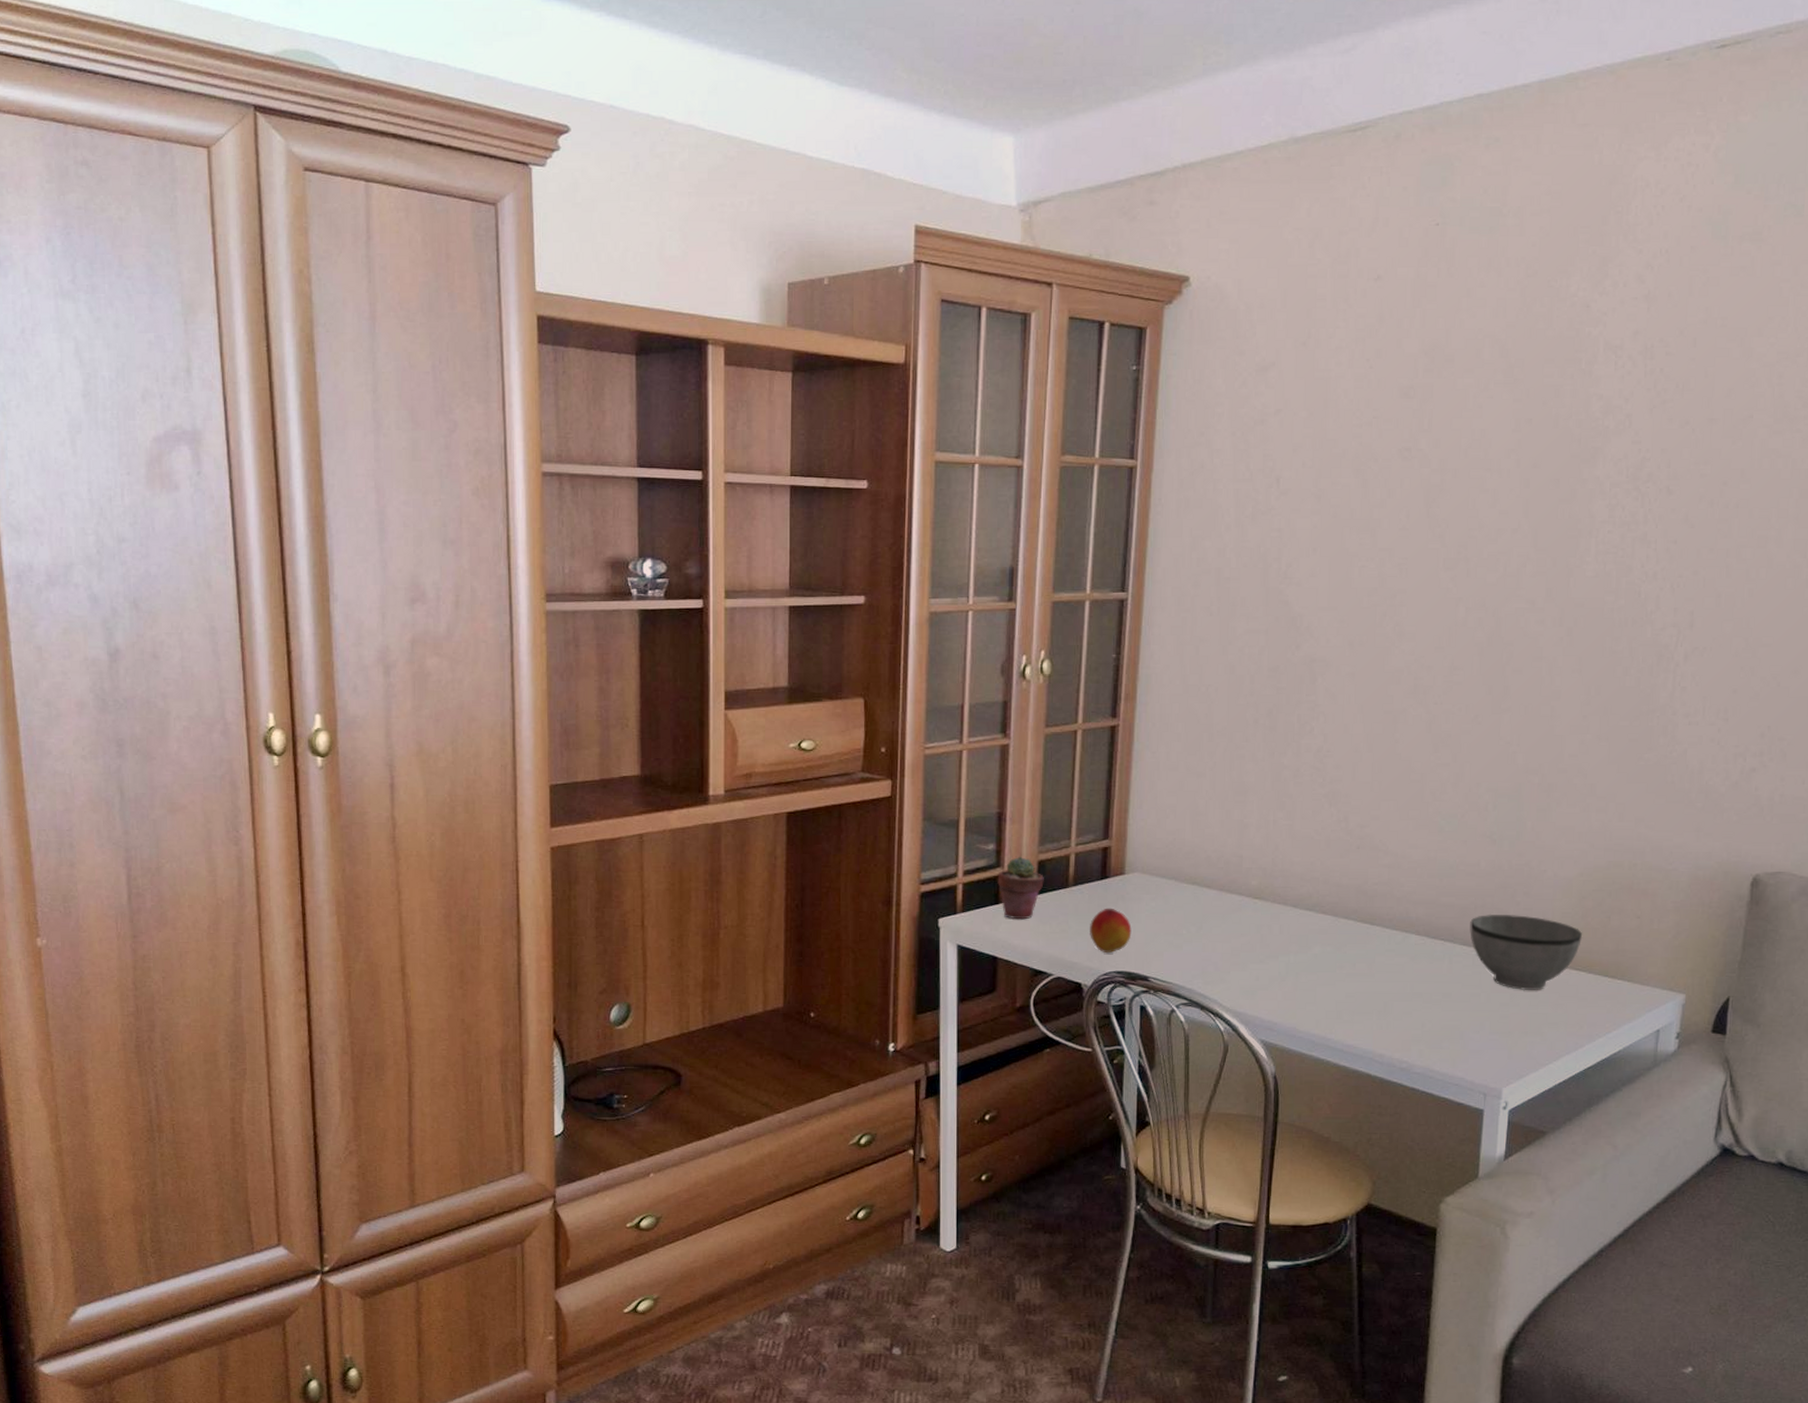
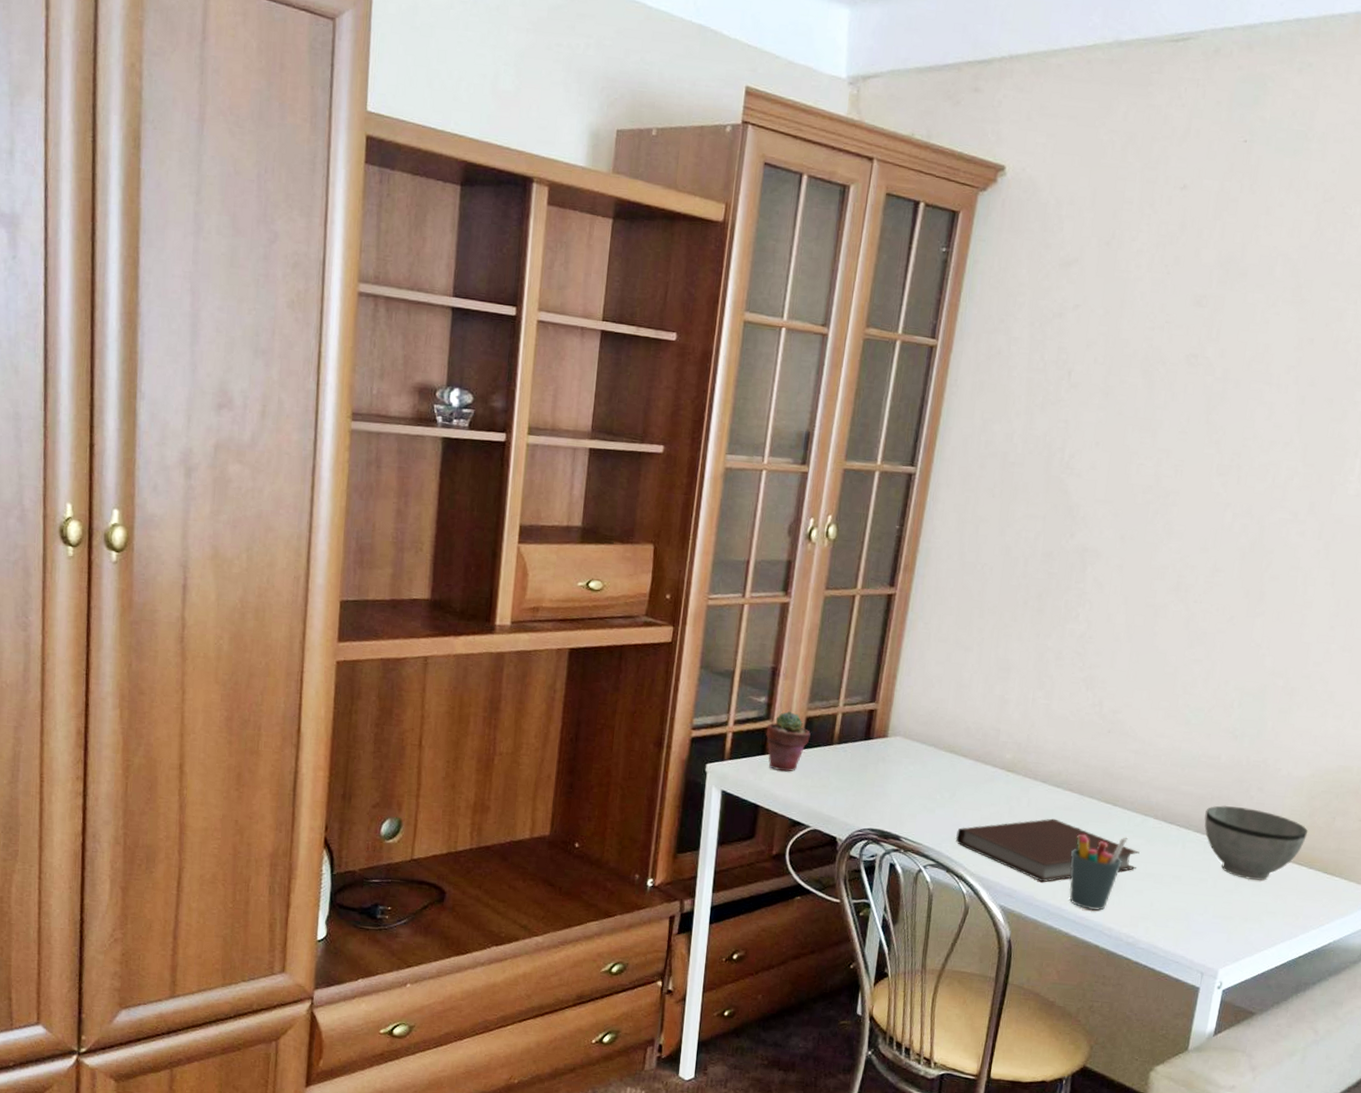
peach: present [1090,908,1132,954] -> none [849,767,889,811]
notebook: none [1207,944,1404,1012] -> present [956,818,1140,883]
pen holder: none [1331,957,1390,1038] -> present [1069,834,1128,911]

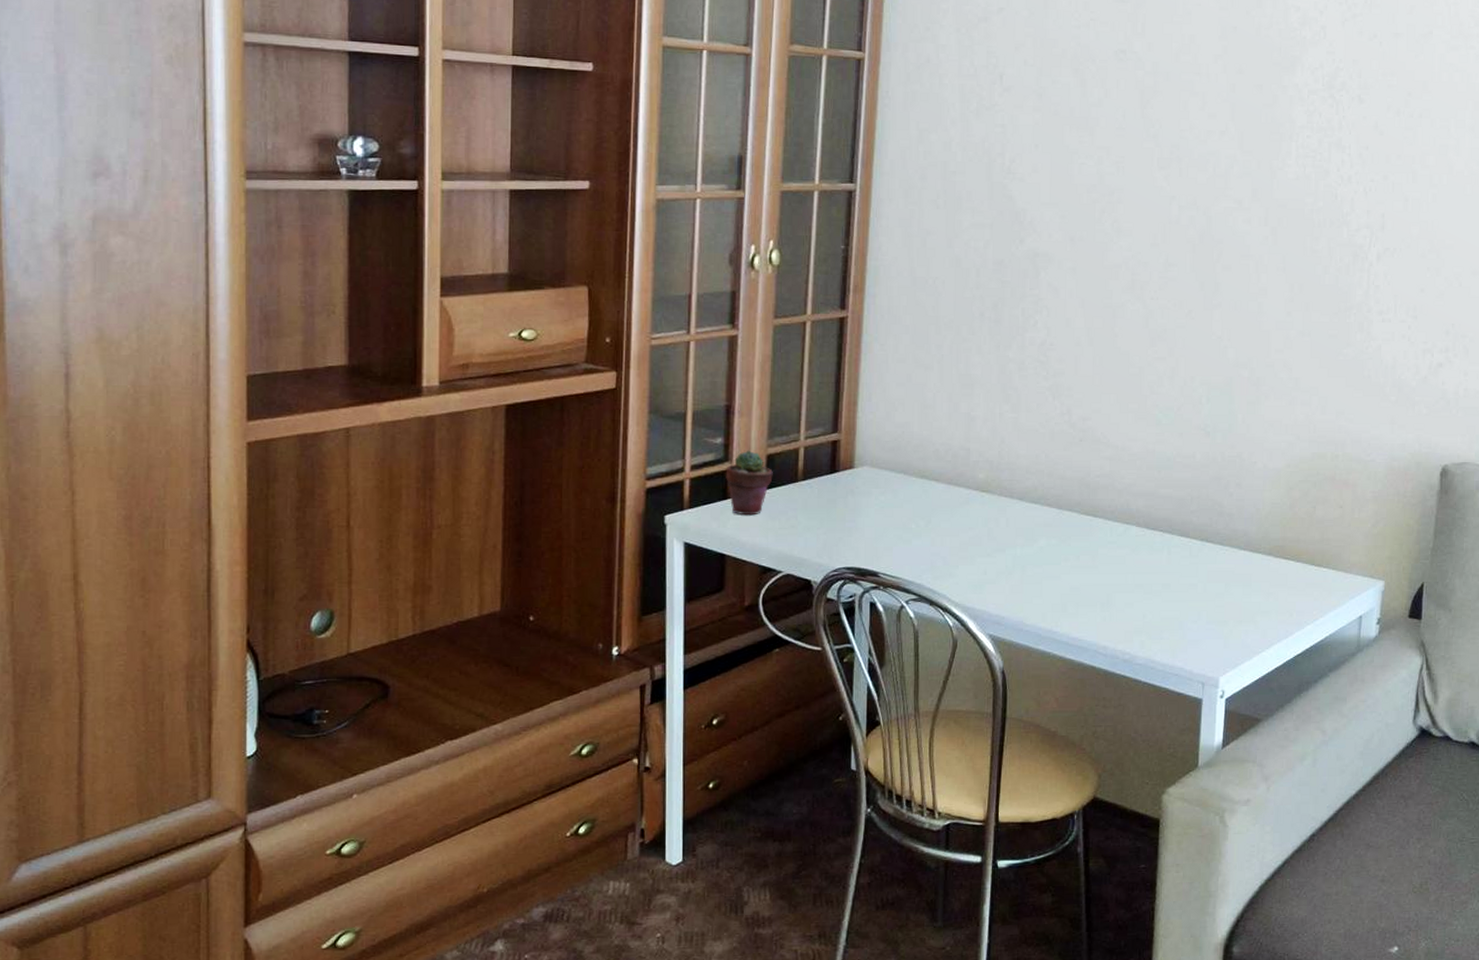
notebook: present [956,818,1140,883] -> none [936,537,1126,606]
pen holder: present [1069,834,1128,911] -> none [1056,548,1112,630]
bowl: present [1204,805,1308,881] -> none [1187,506,1291,580]

